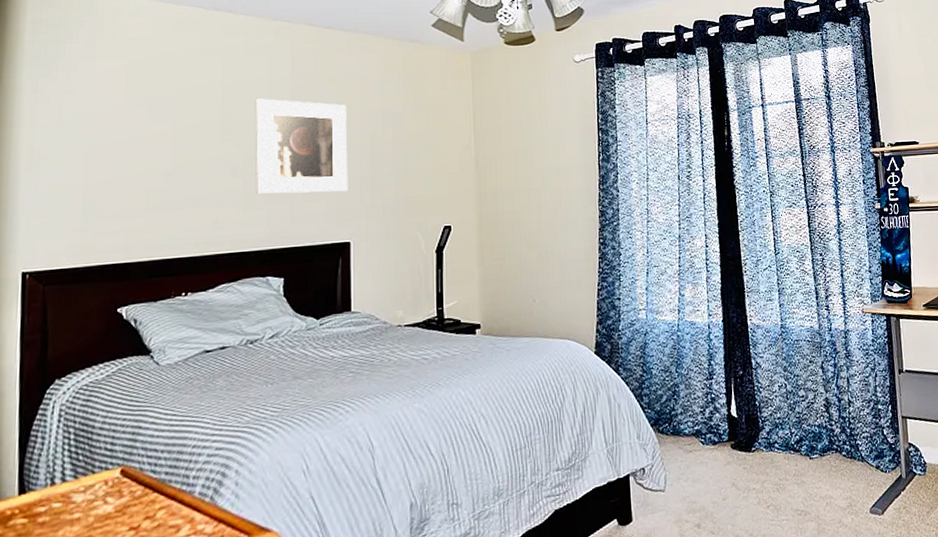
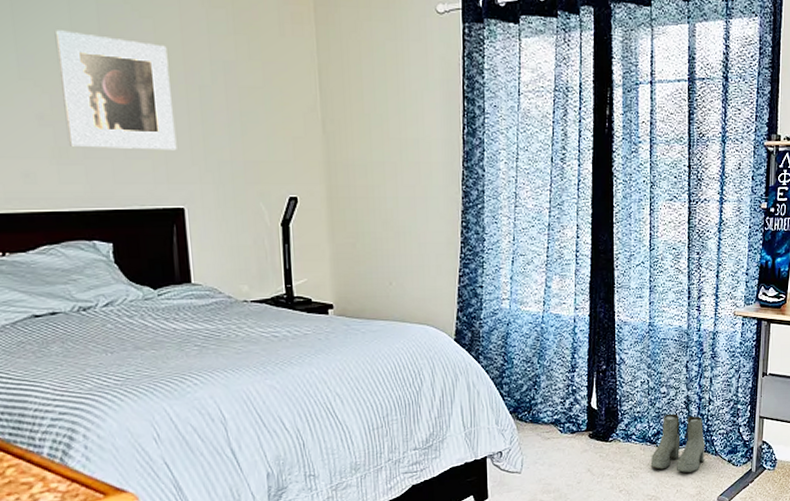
boots: none [796,417,852,483] -> present [650,413,706,473]

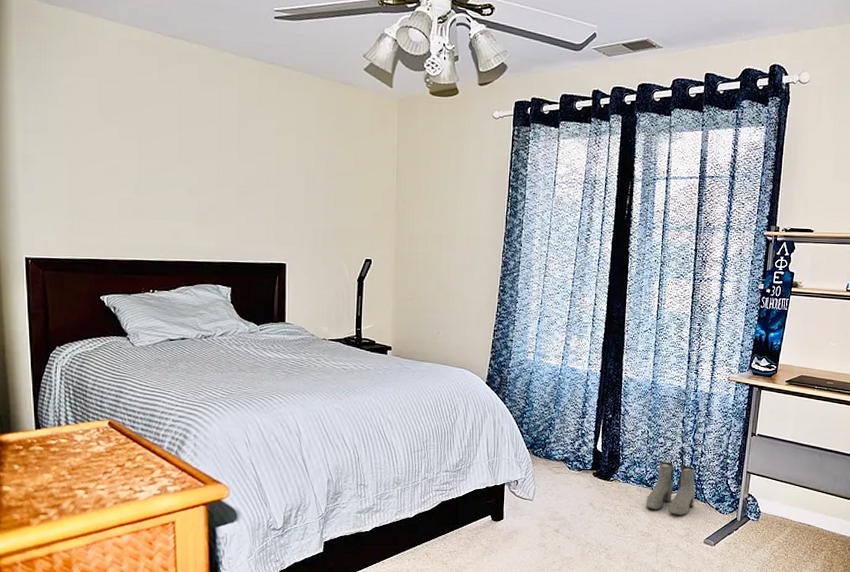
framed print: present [54,30,177,151] -> none [207,126,286,219]

